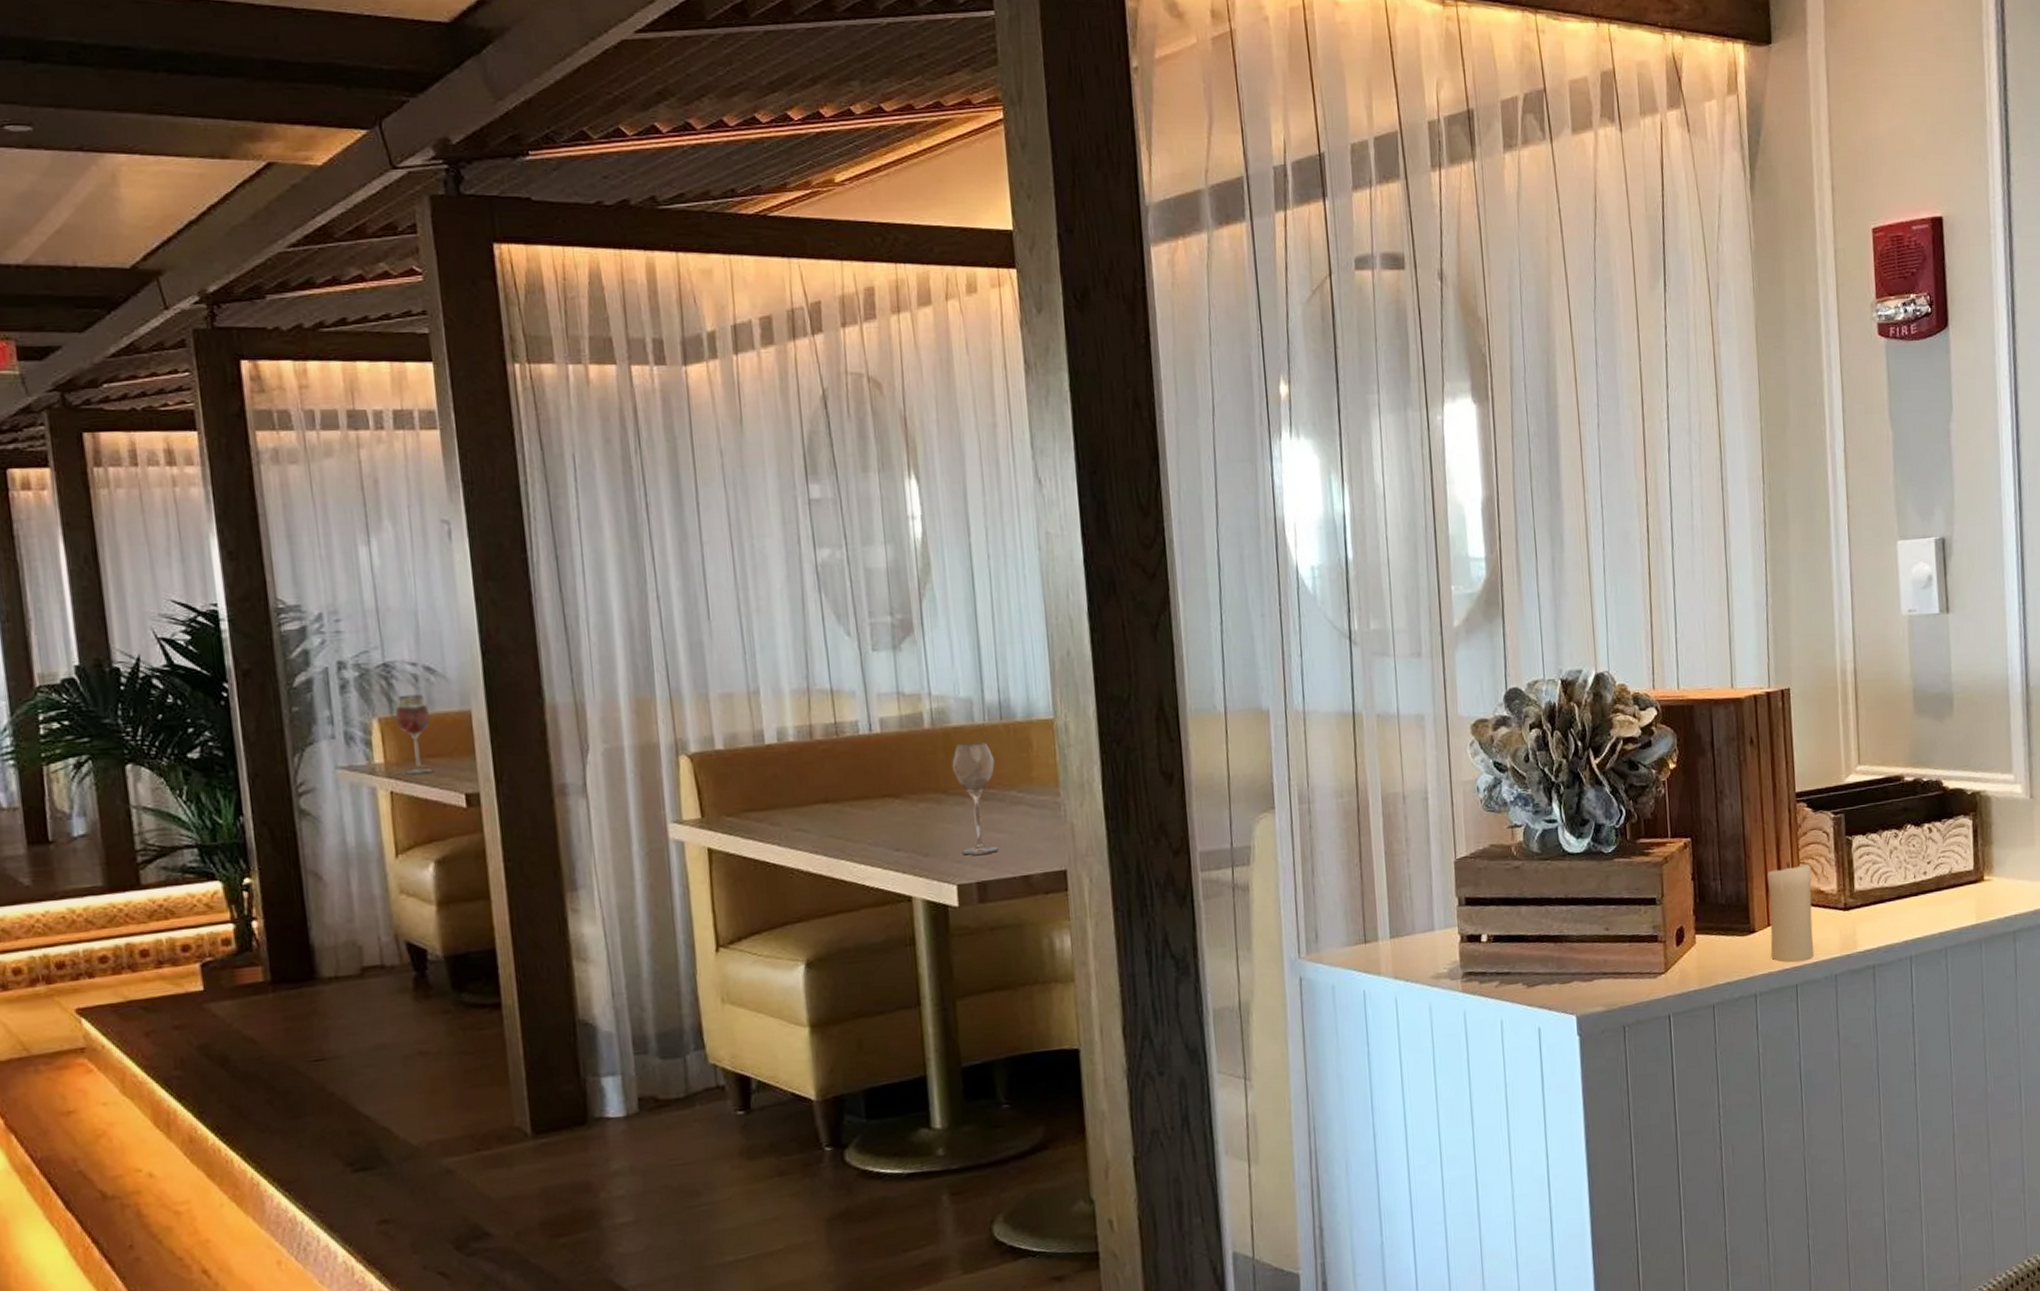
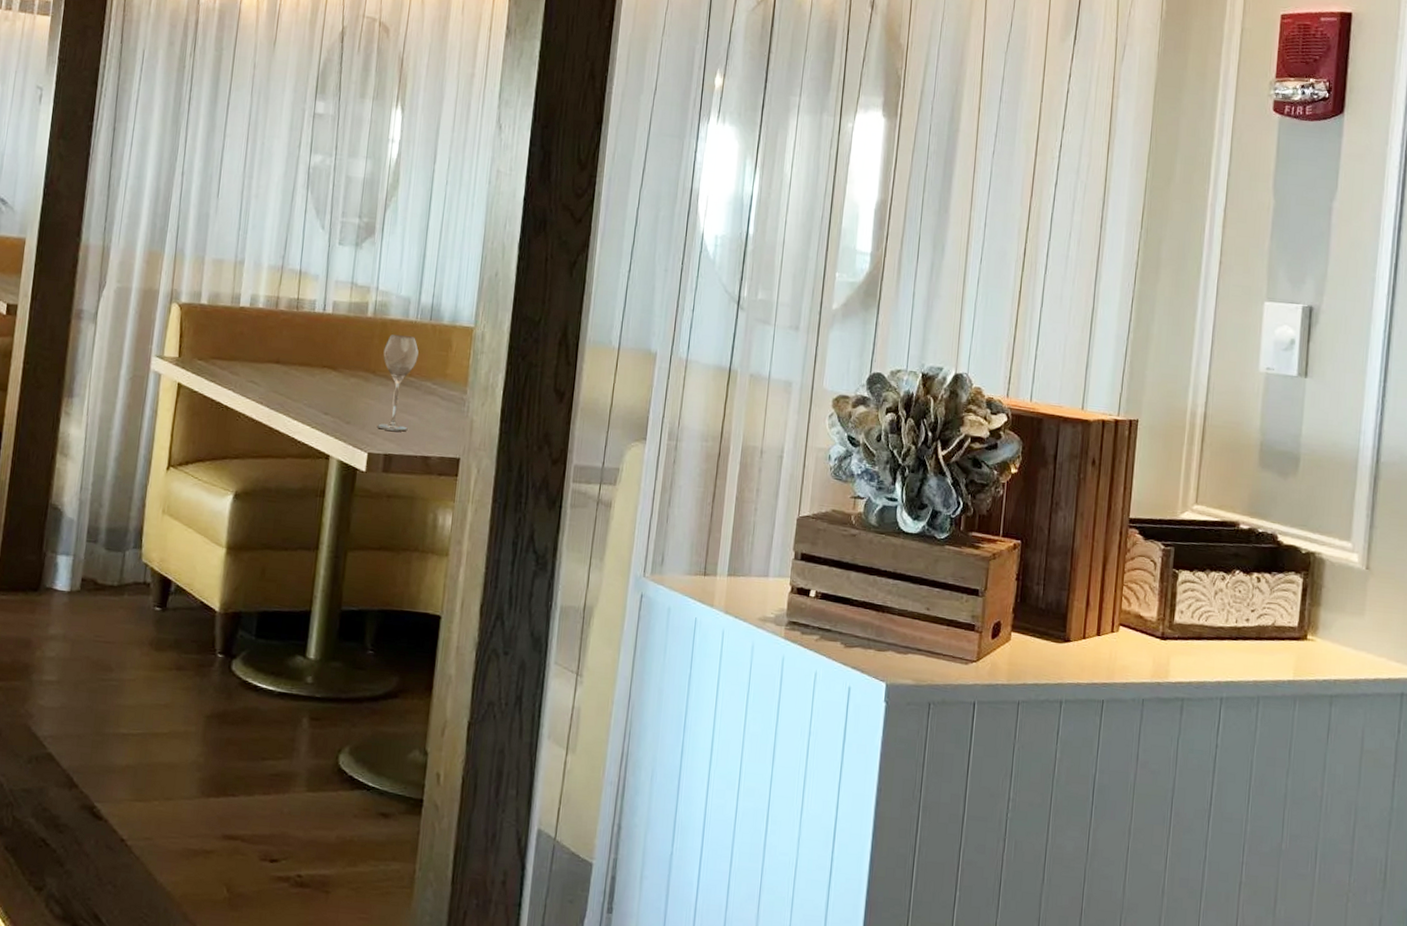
candle: present [1767,861,1815,963] -> none [1082,581,1134,680]

